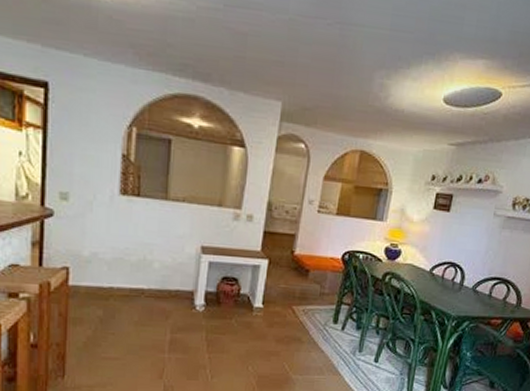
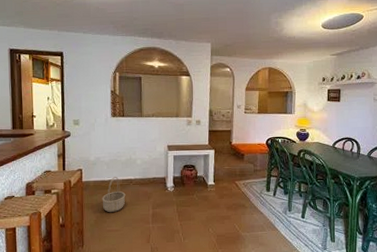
basket: none [96,282,133,334] -> present [102,176,126,213]

